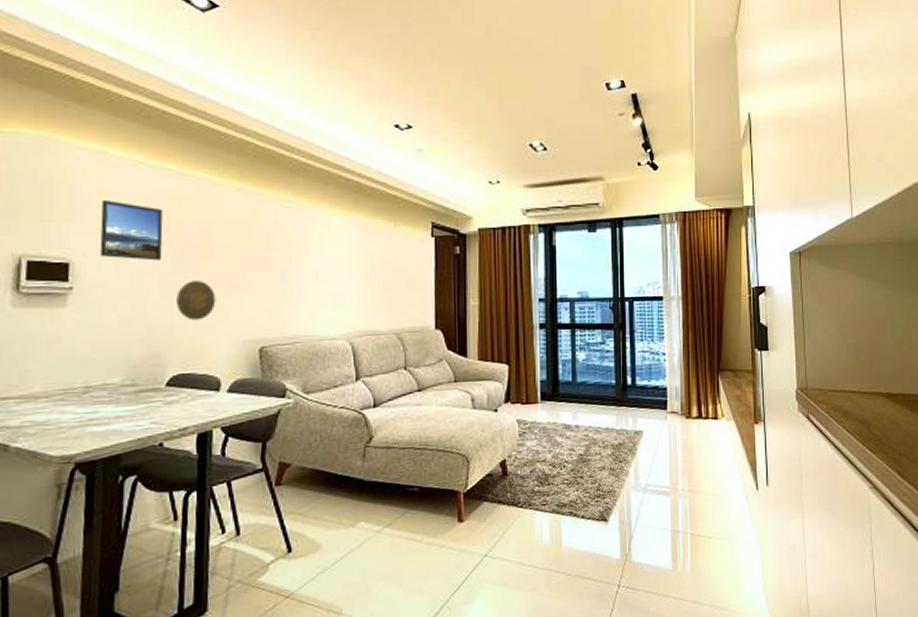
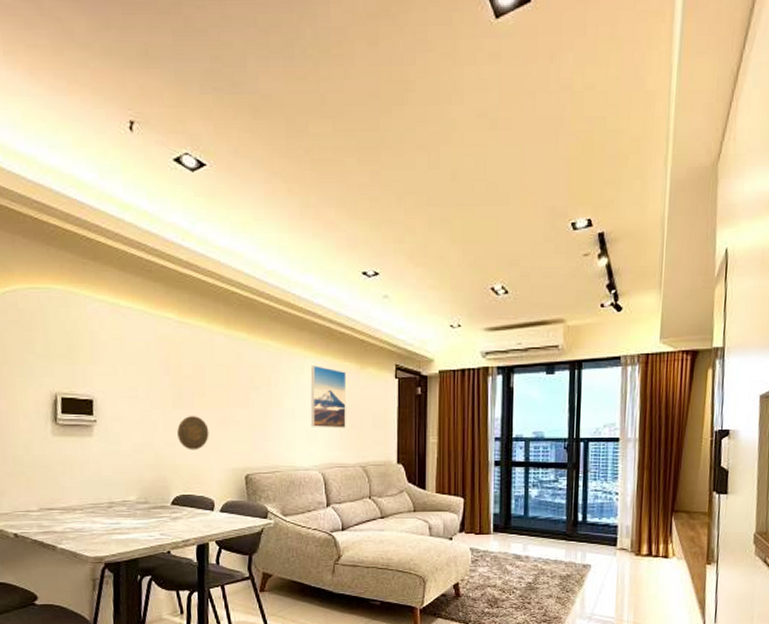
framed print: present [100,201,163,261] -> none [115,346,165,398]
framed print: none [337,223,378,292] -> present [310,366,347,428]

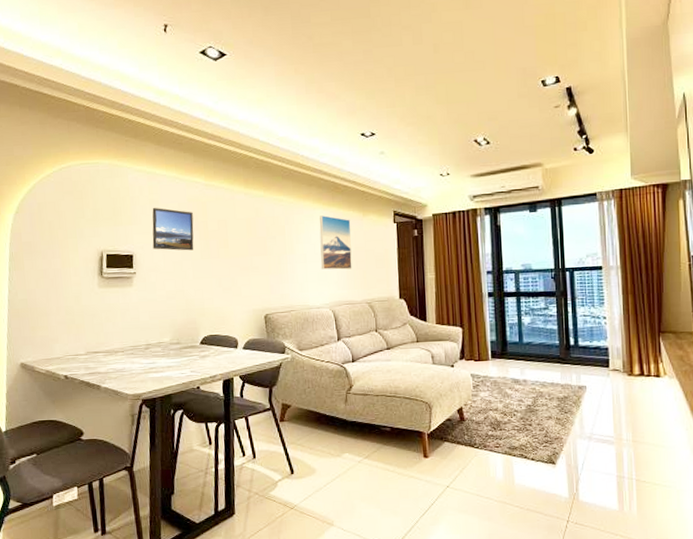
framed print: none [115,346,165,398] -> present [152,208,194,251]
decorative plate: present [177,416,209,450] -> none [205,264,232,295]

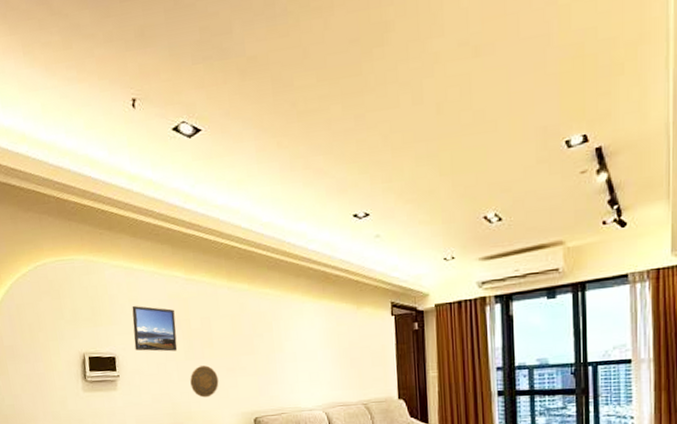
decorative plate: none [205,264,232,295] -> present [190,365,219,398]
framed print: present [319,215,352,270] -> none [309,309,346,369]

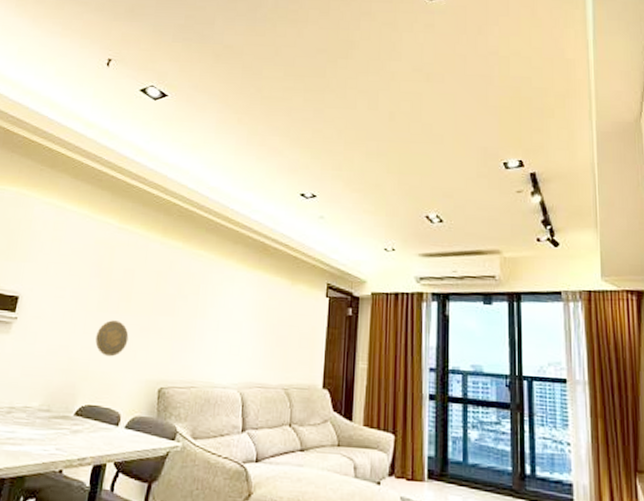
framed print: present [132,306,178,352] -> none [43,246,98,300]

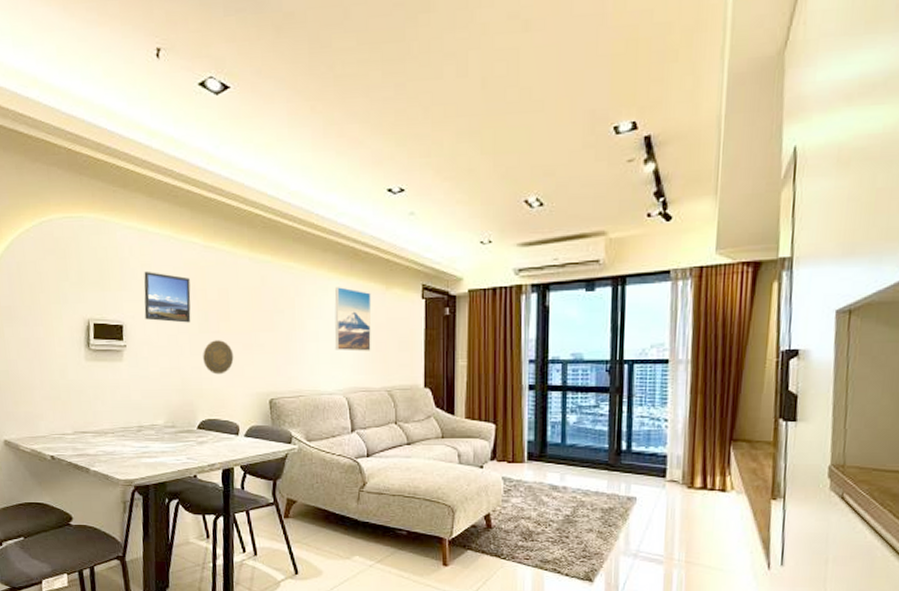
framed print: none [43,246,98,300] -> present [144,272,191,323]
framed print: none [234,278,277,345] -> present [334,287,372,351]

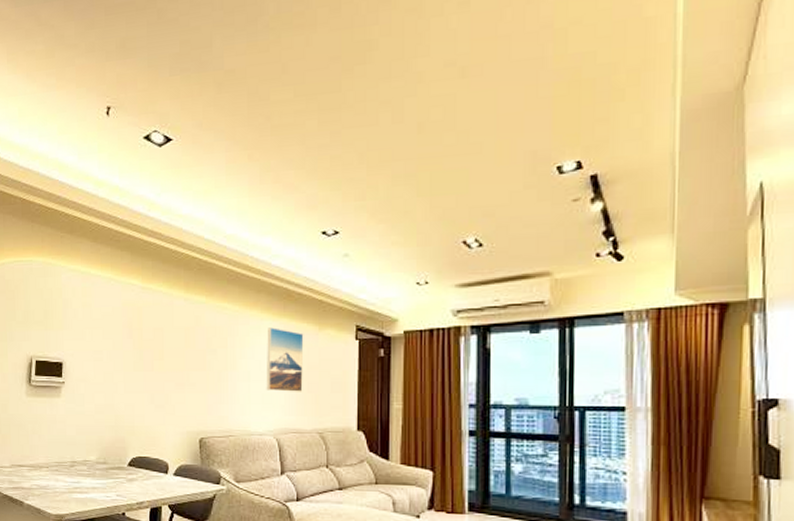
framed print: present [144,272,191,323] -> none [83,312,128,361]
decorative plate: present [203,340,234,375] -> none [136,378,166,412]

